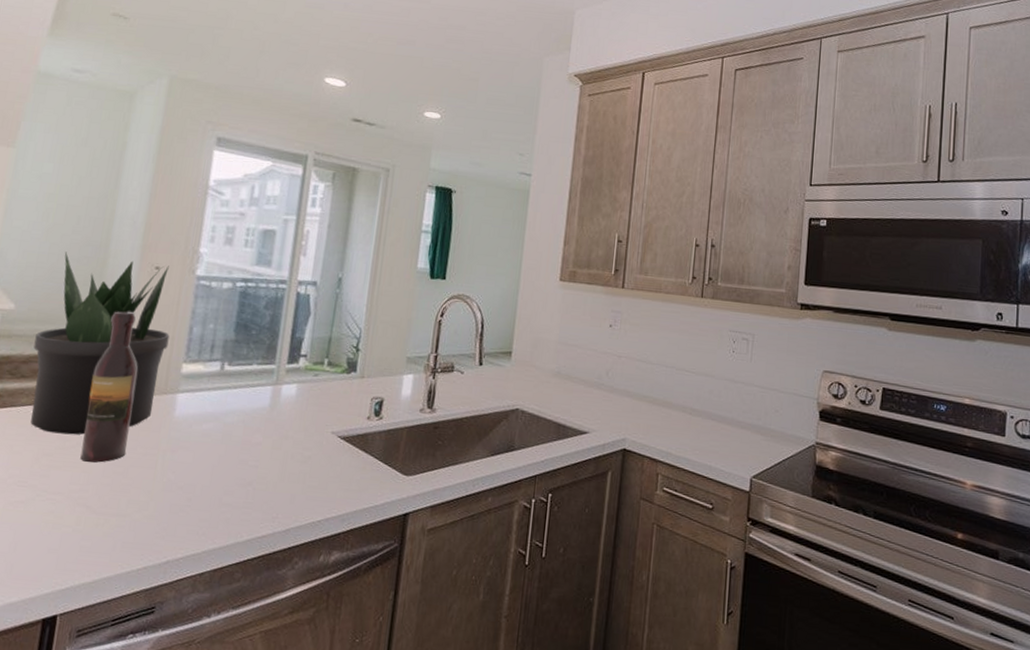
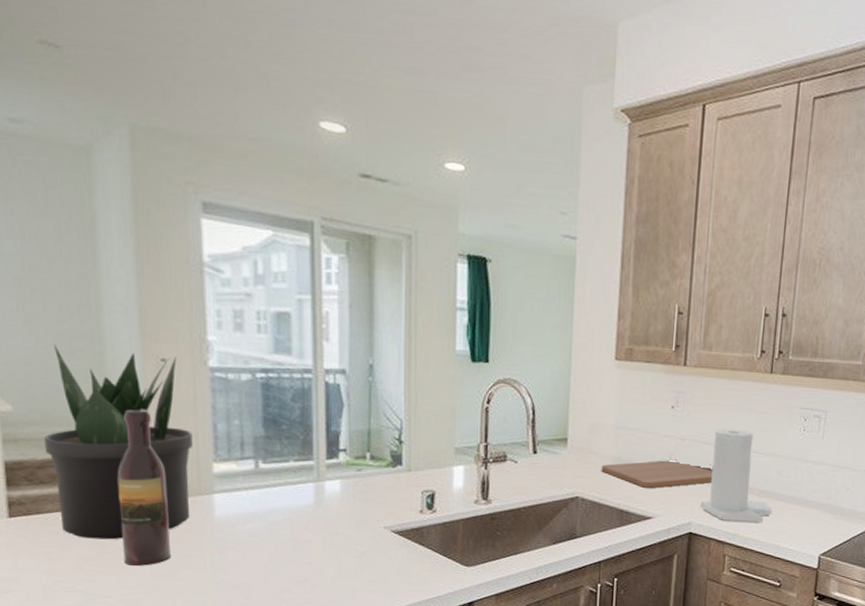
cutting board: none [541,375,648,404] -> present [601,459,714,489]
paper towel: none [634,347,704,442] -> present [700,428,772,523]

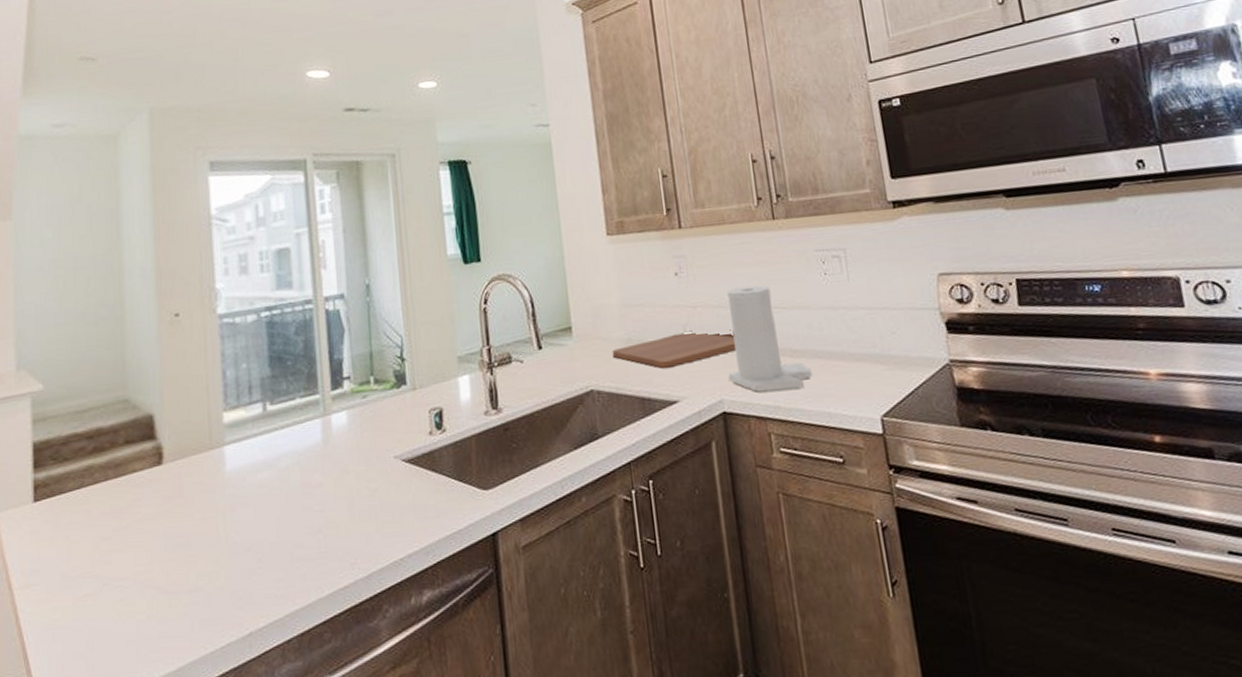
planter: present [44,344,193,540] -> none [70,310,204,515]
wine bottle: present [117,408,172,566] -> none [134,367,185,539]

